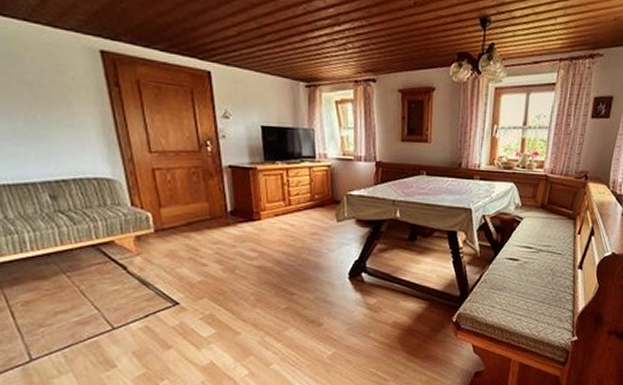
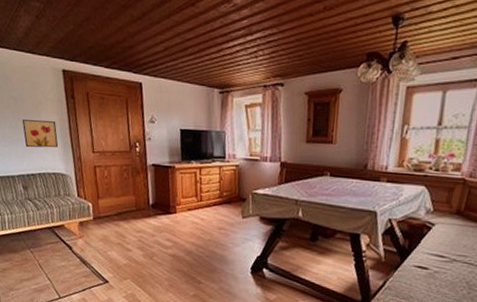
wall art: none [43,111,100,147] -> present [22,120,59,148]

